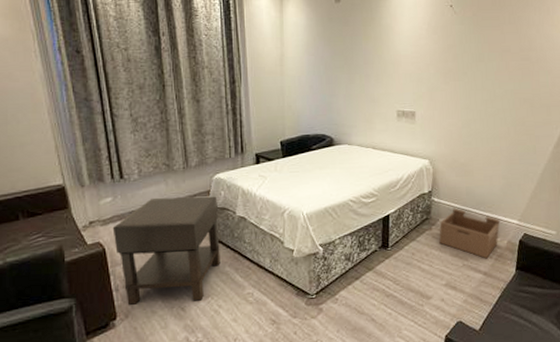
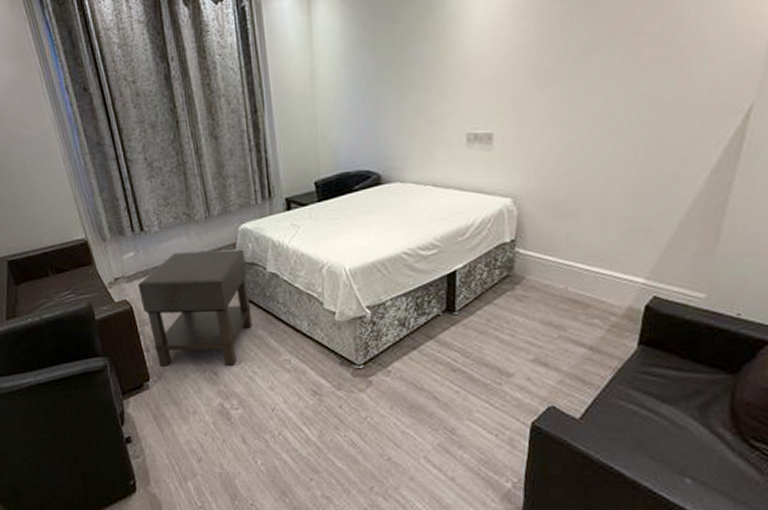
wooden crate: present [439,208,500,259] -> none [525,262,617,329]

